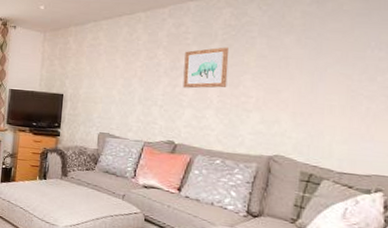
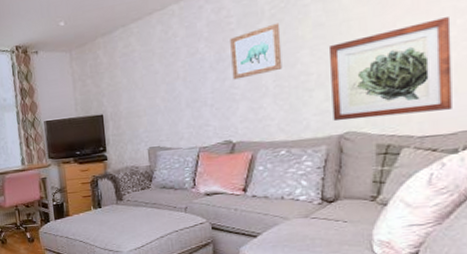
wall art: none [265,72,373,153] -> present [328,17,452,121]

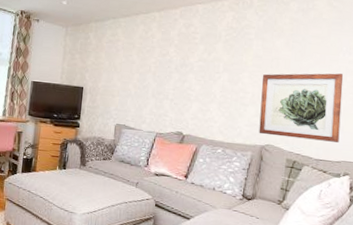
wall art: present [230,23,283,80] -> none [191,47,231,84]

